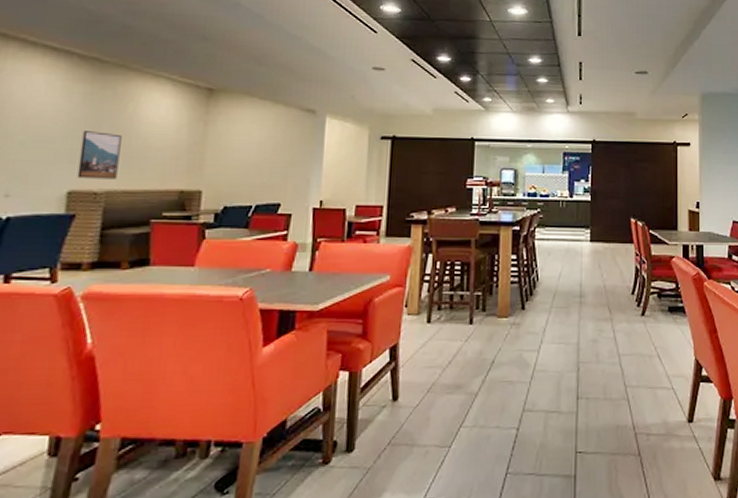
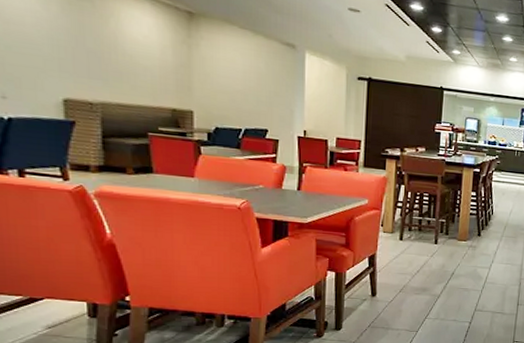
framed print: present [77,131,122,179] -> none [68,41,109,92]

